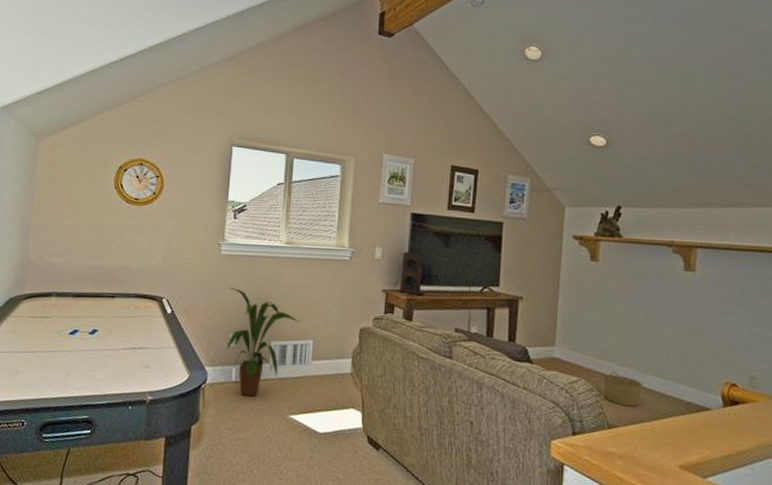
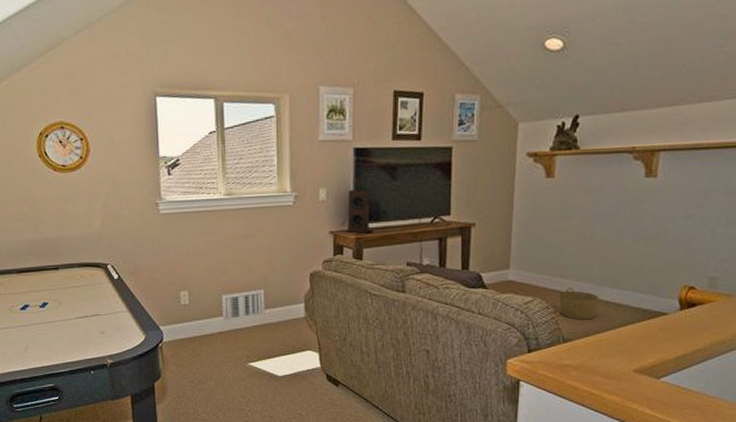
house plant: present [225,288,299,397] -> none [173,246,248,350]

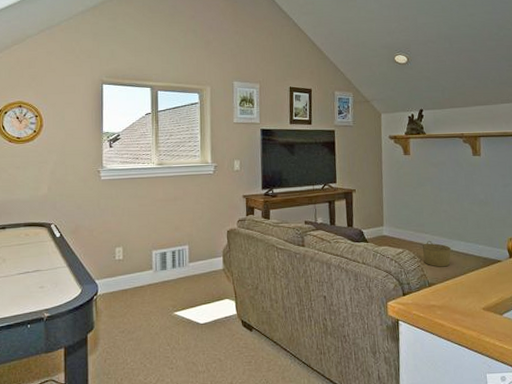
speaker: present [347,189,370,234] -> none [257,161,275,198]

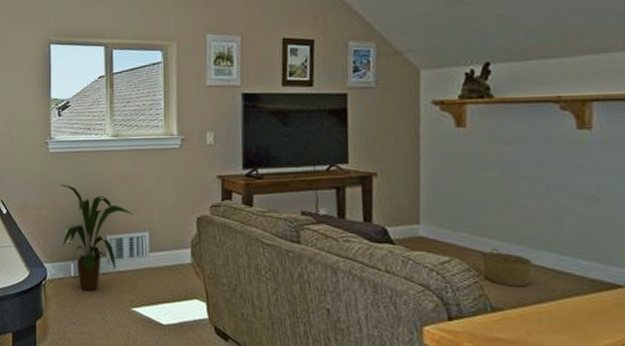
house plant: none [111,208,175,301] -> present [60,185,133,291]

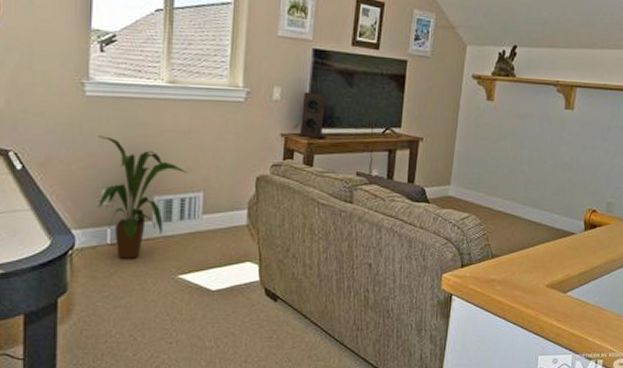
speaker: none [235,134,260,179] -> present [299,92,326,139]
basket: present [481,248,532,287] -> none [490,205,523,237]

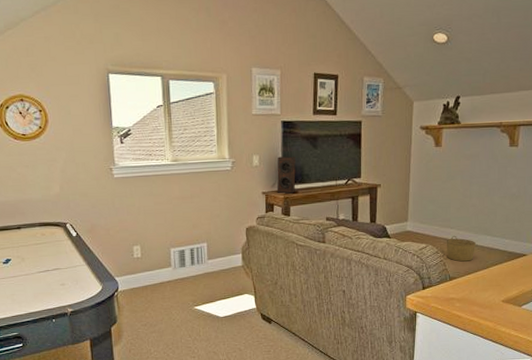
house plant: present [97,136,187,259] -> none [126,206,193,297]
basket: none [490,205,523,237] -> present [446,235,476,262]

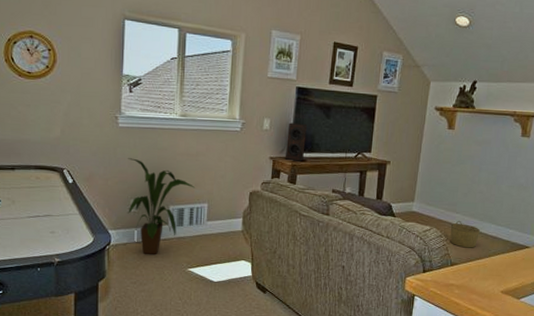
house plant: none [126,206,193,297] -> present [127,158,195,254]

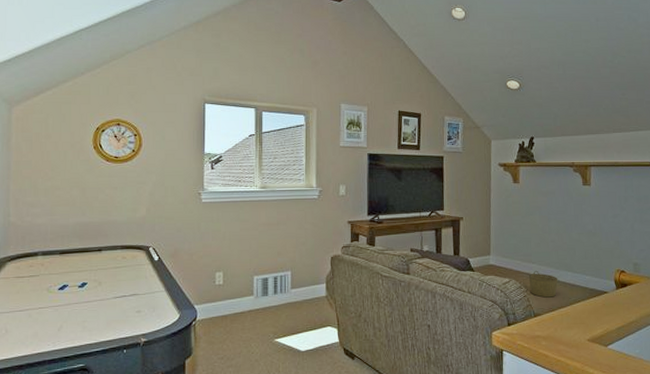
house plant: present [127,158,195,254] -> none [212,232,277,327]
speaker: present [284,122,307,162] -> none [362,187,381,224]

